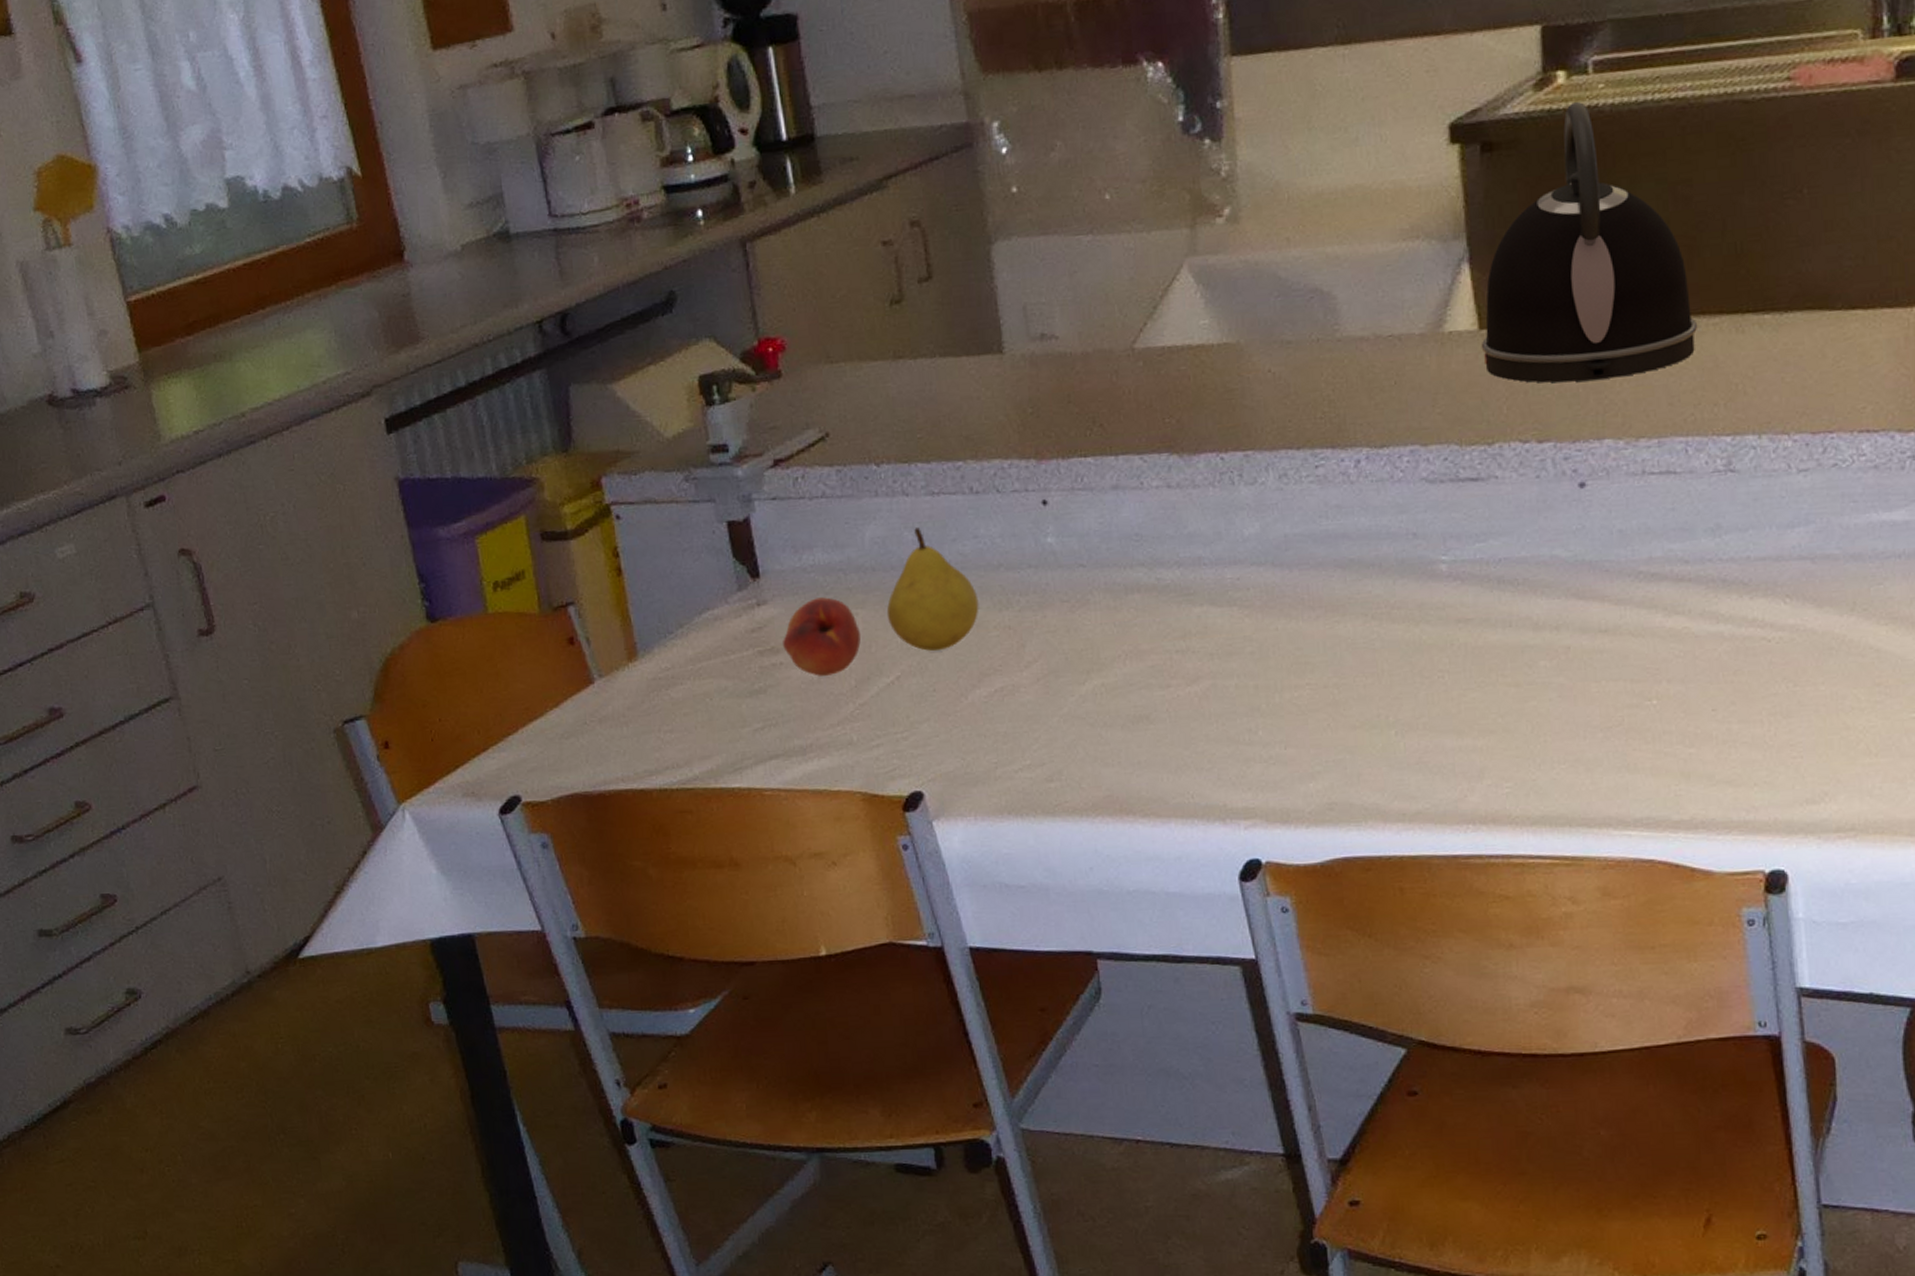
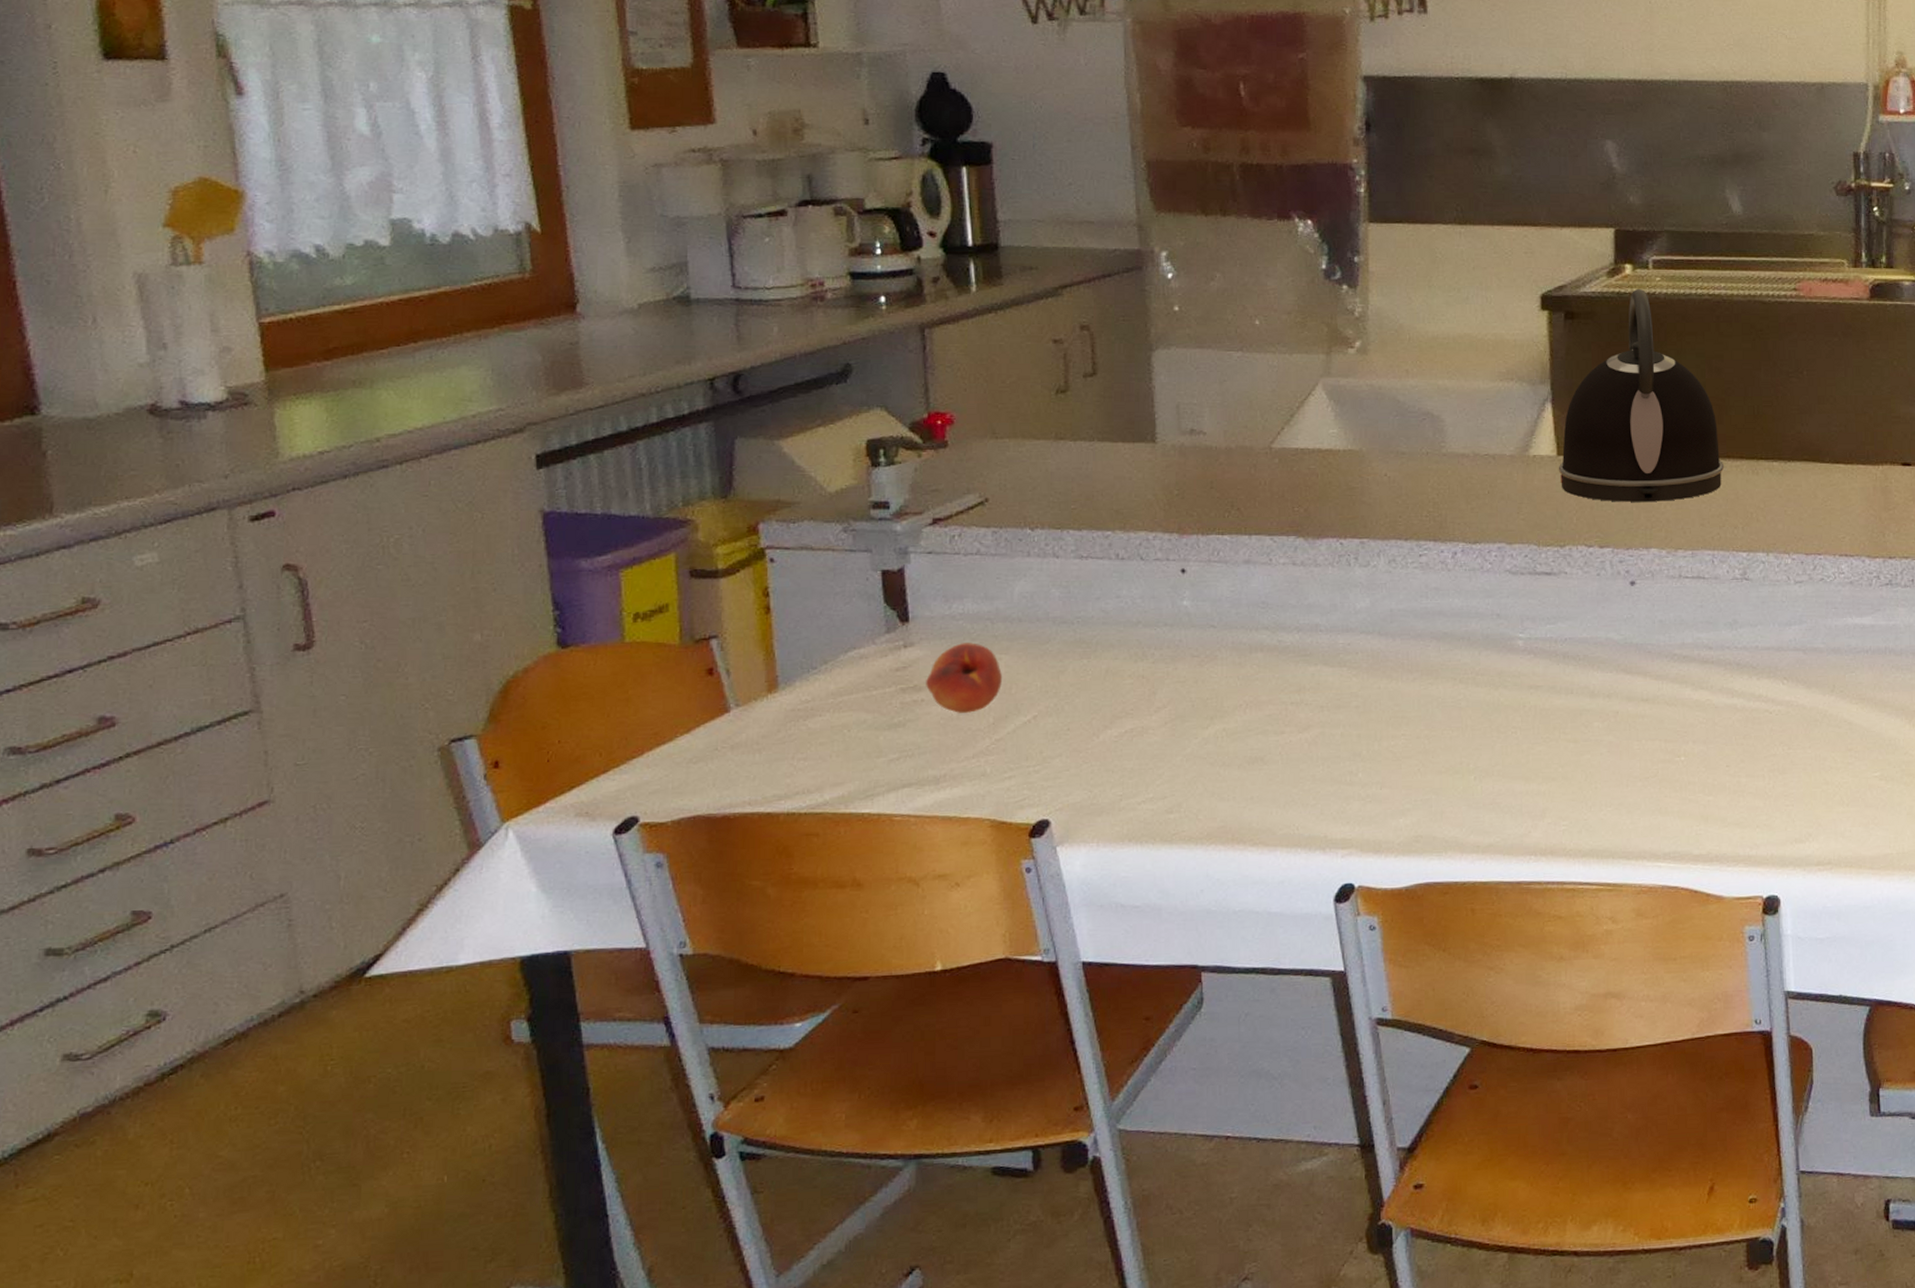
fruit: present [886,527,979,651] -> none [1029,586,1116,694]

